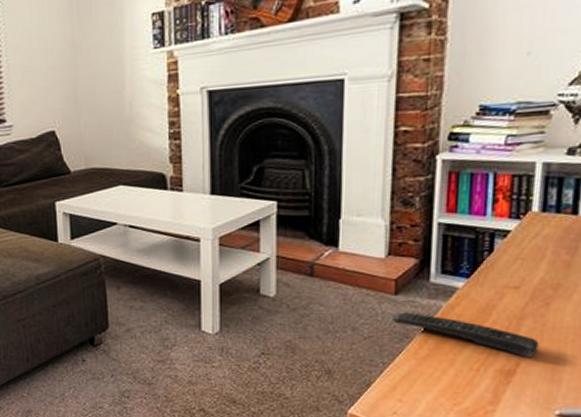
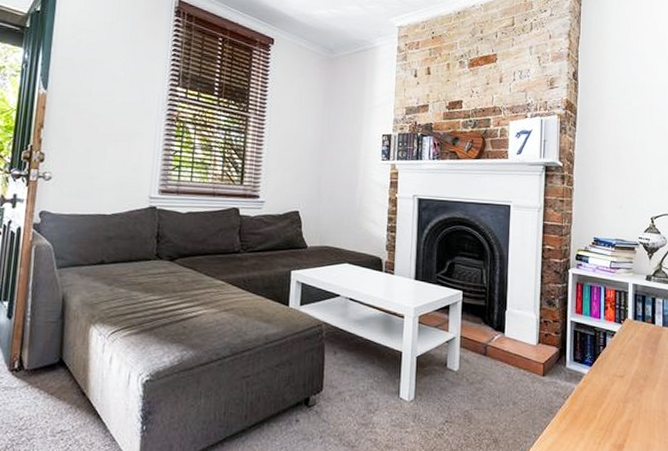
remote control: present [389,312,539,357] -> none [539,391,638,434]

